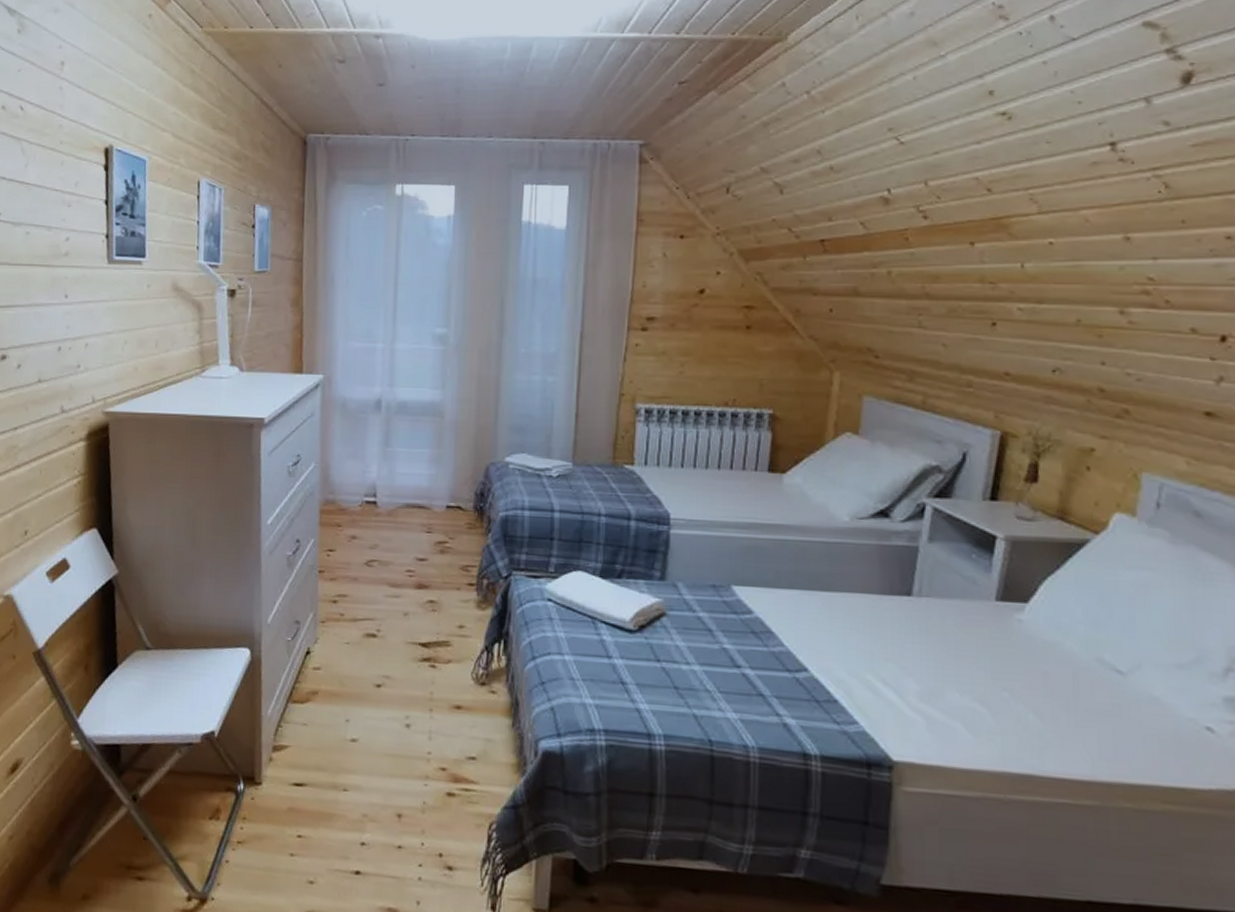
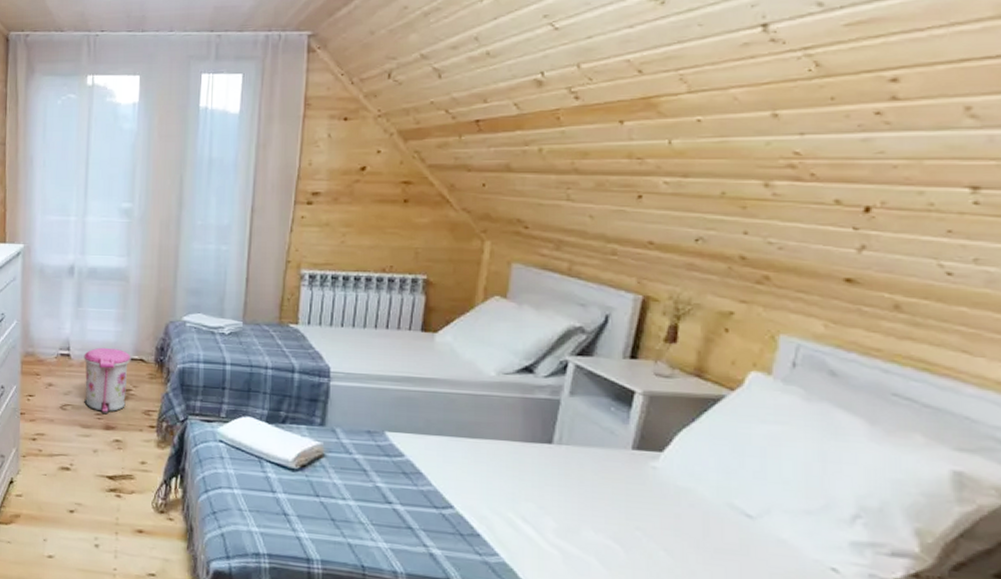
trash can: none [392,493,447,570] -> present [84,347,131,414]

